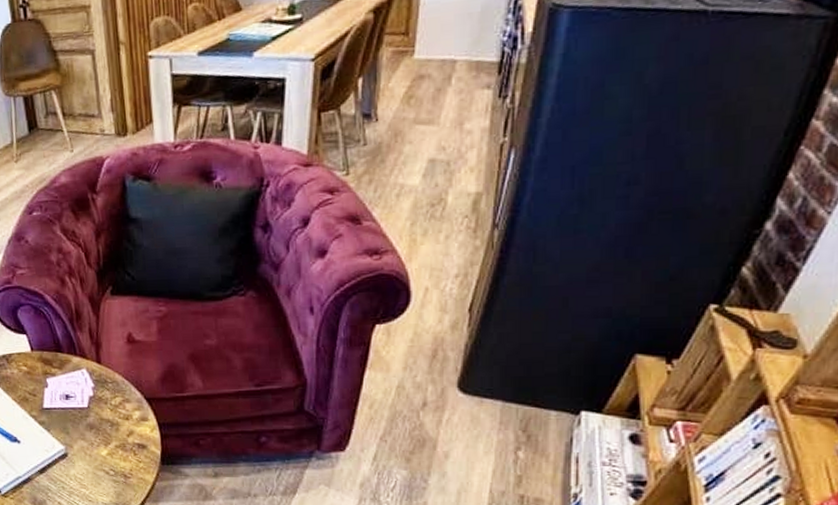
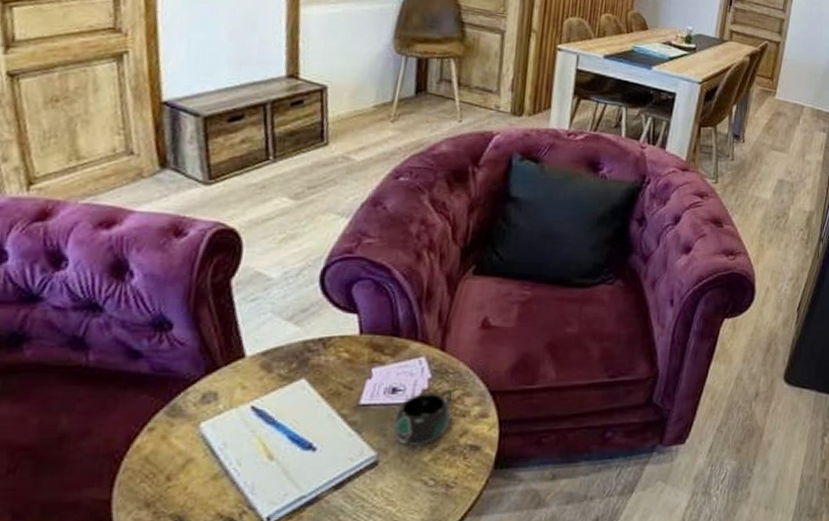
mug: none [72,396,117,442] -> present [392,389,453,446]

